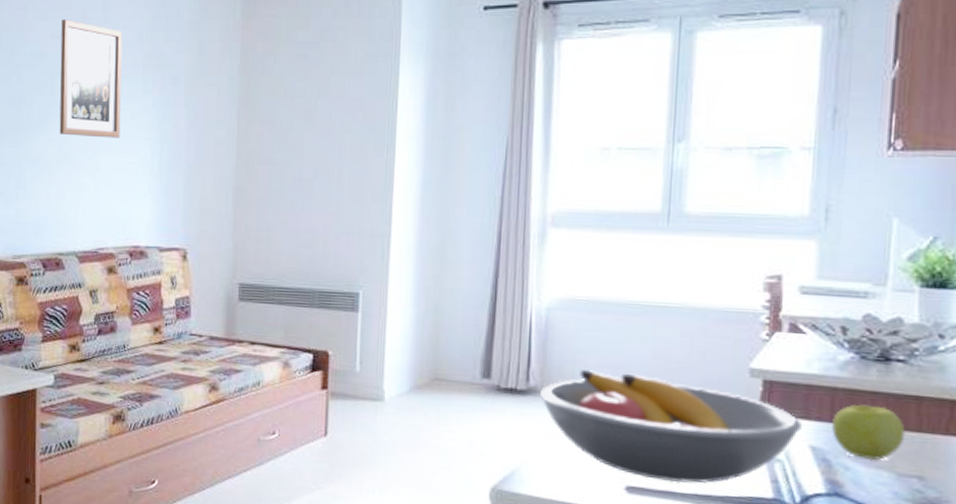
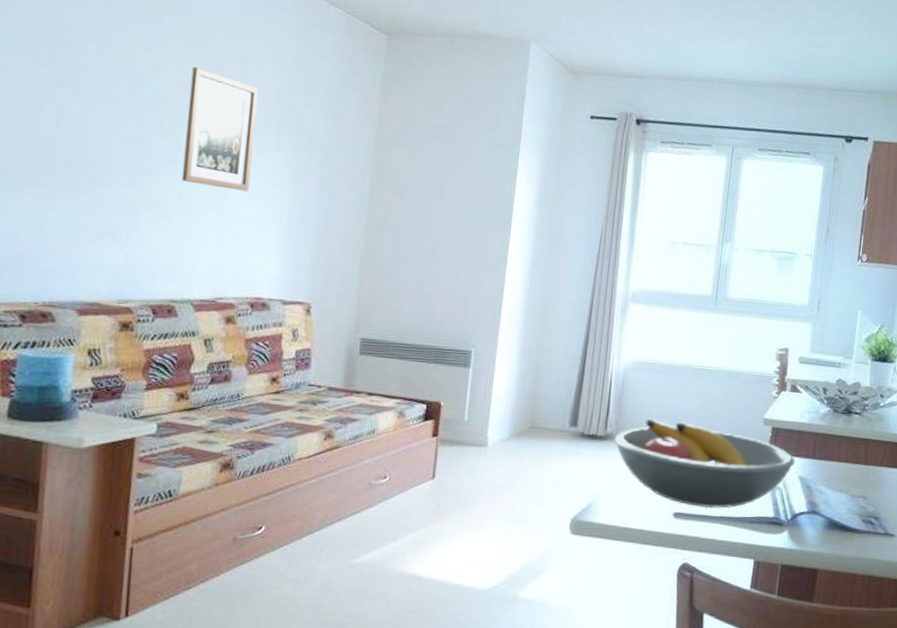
apple: present [832,404,906,461] -> none [813,445,858,486]

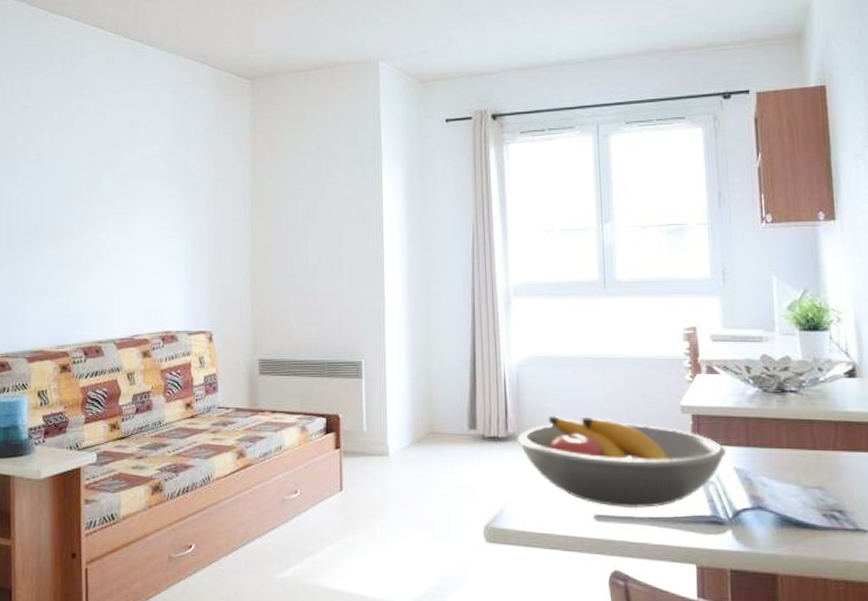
wall art: present [181,67,259,192] -> none [96,138,151,238]

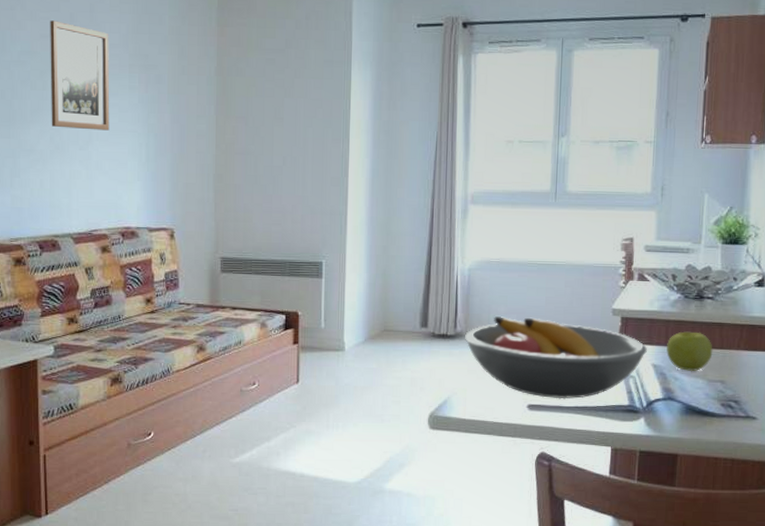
wall art: none [96,138,151,238] -> present [50,20,110,131]
apple: none [748,430,805,477] -> present [666,331,713,372]

